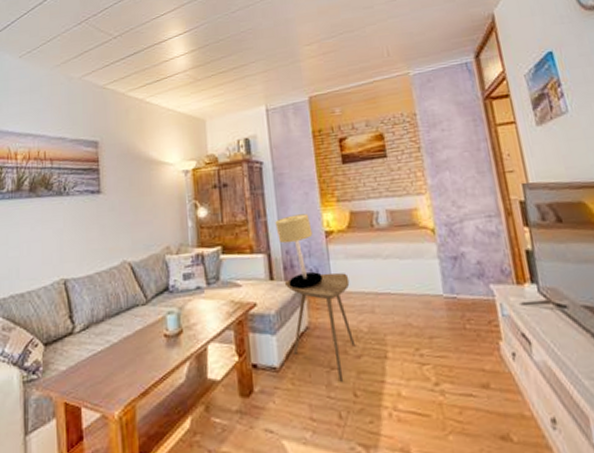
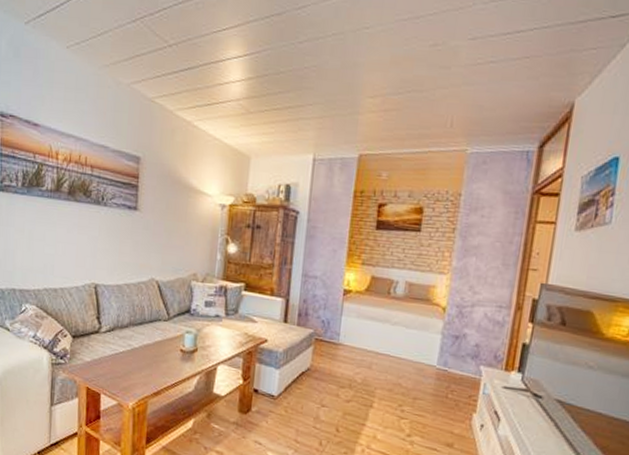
table lamp: present [275,214,323,290] -> none [298,268,333,336]
side table: present [284,273,356,382] -> none [293,325,356,418]

